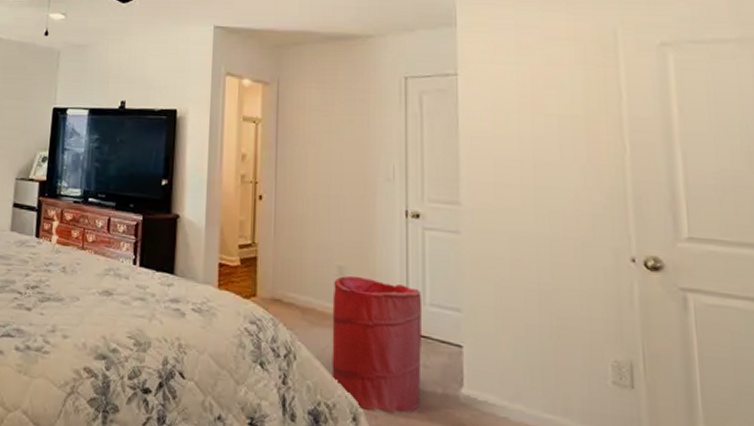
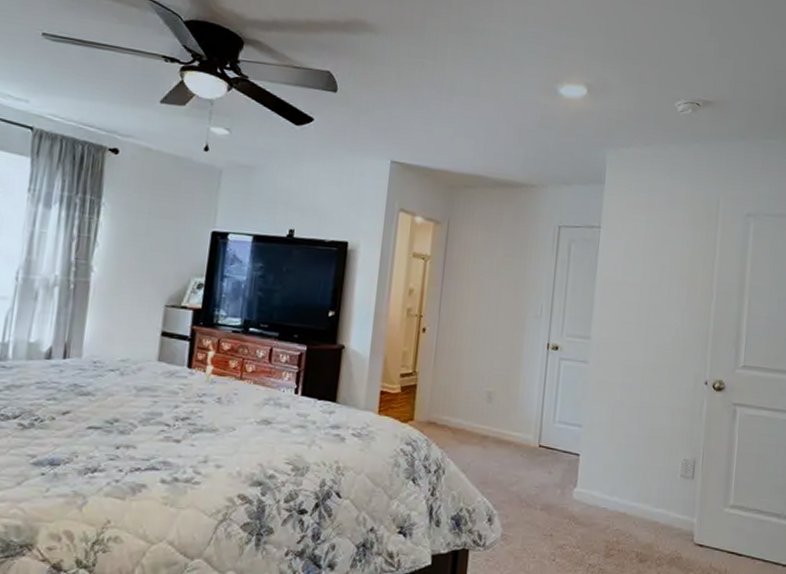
laundry hamper: present [331,275,423,416] -> none [473,399,553,514]

